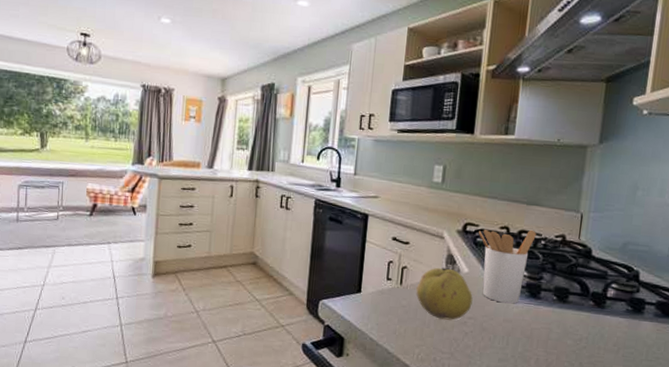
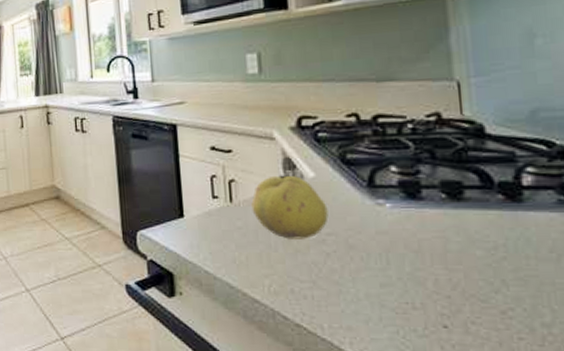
utensil holder: present [478,229,536,304] -> none [318,112,398,210]

